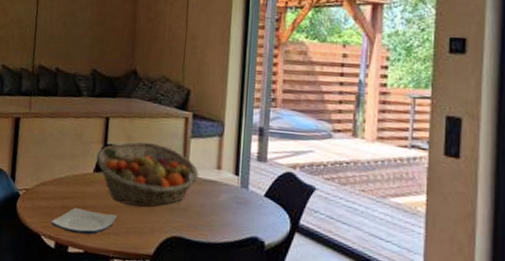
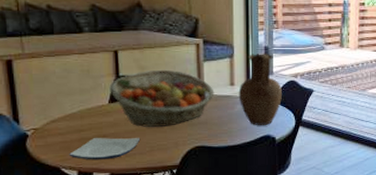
vase: none [225,134,276,224] -> present [238,53,282,126]

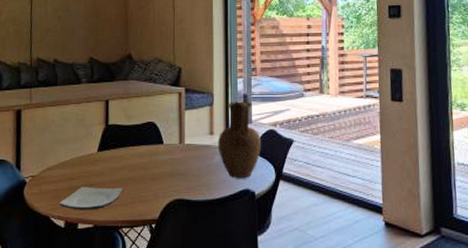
fruit basket: present [109,69,215,127] -> none [99,118,195,177]

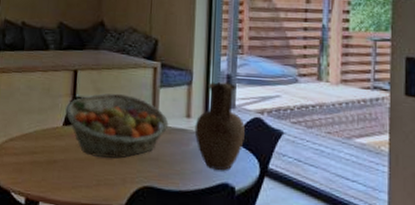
plate: present [59,187,124,210] -> none [20,162,89,189]
fruit basket: none [99,118,195,177] -> present [65,93,169,159]

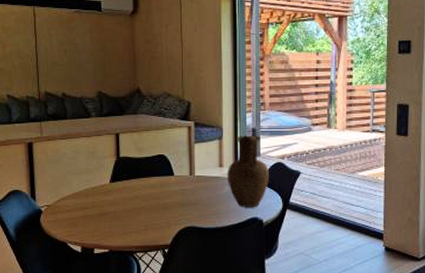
fruit basket: present [65,93,169,159] -> none [111,151,204,206]

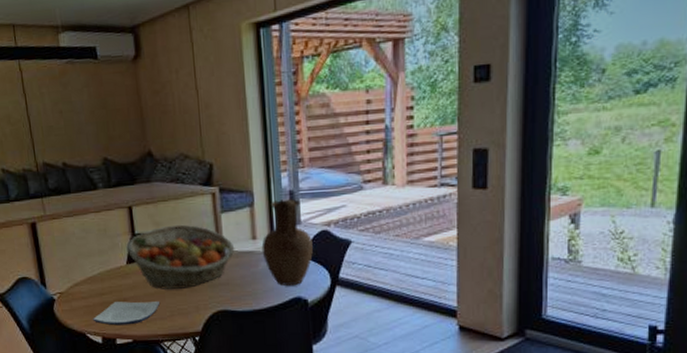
plate: none [75,216,137,237] -> present [93,301,161,326]
fruit basket: none [111,151,204,206] -> present [126,224,235,289]

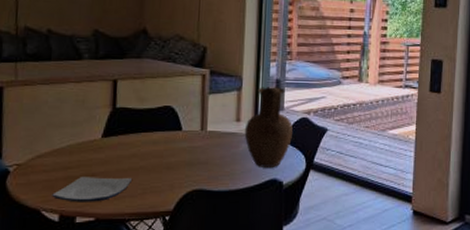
fruit basket: present [126,224,235,289] -> none [104,101,218,166]

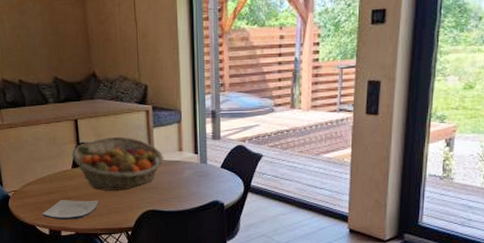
fruit basket: none [104,101,218,166] -> present [72,136,164,191]
vase: present [244,86,293,169] -> none [186,117,230,192]

